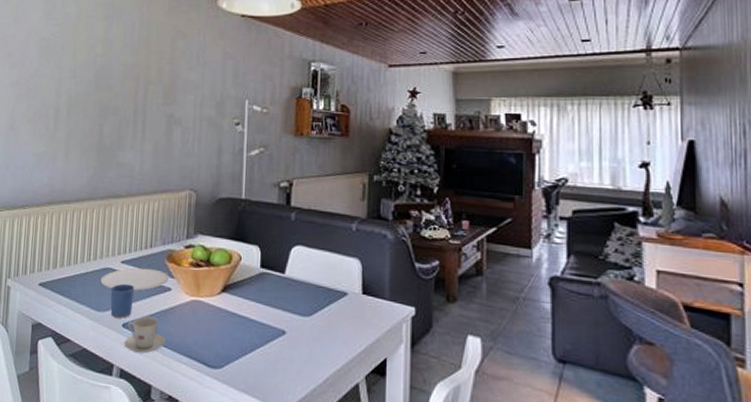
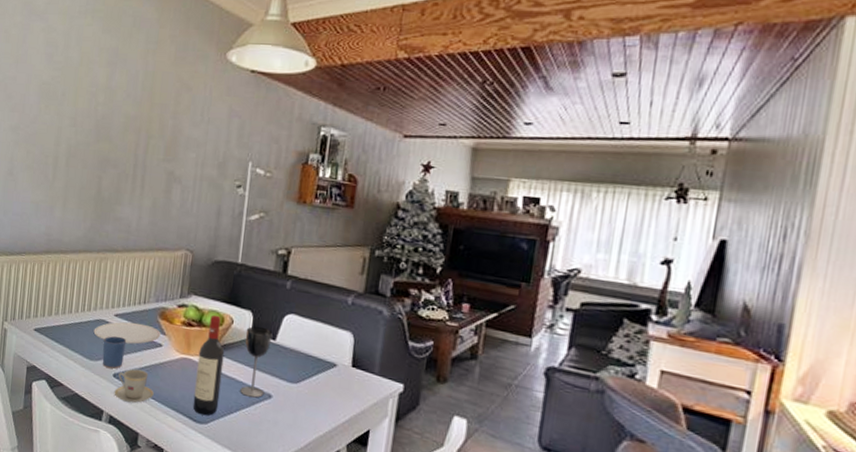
wine bottle: none [206,253,235,360] -> present [192,314,225,416]
wine glass: none [253,261,281,336] -> present [240,326,273,398]

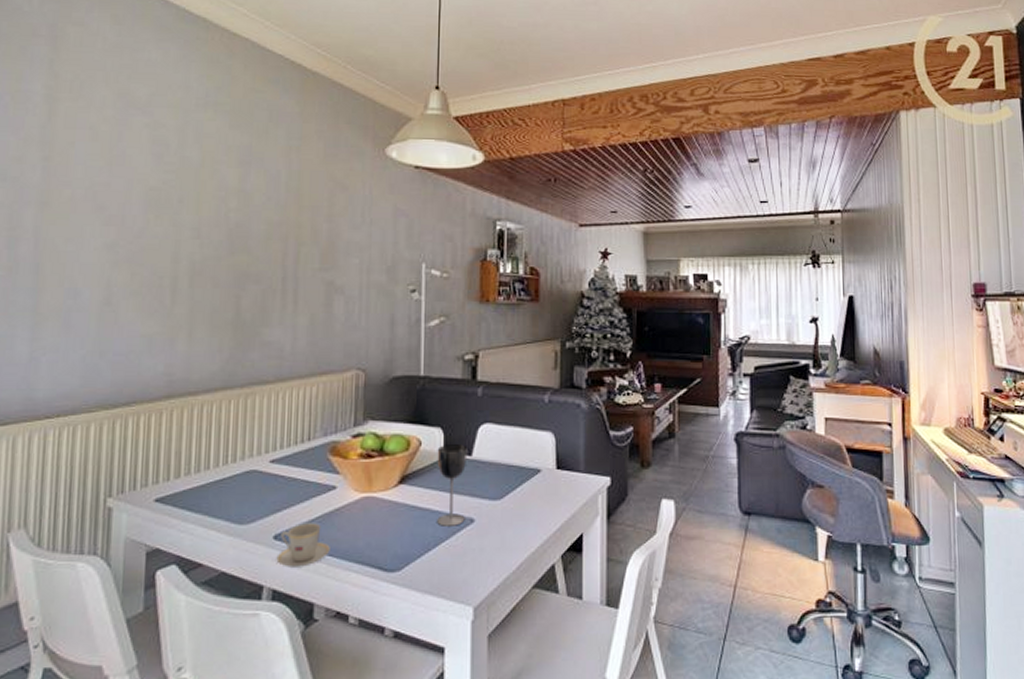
plate: present [93,322,161,344] -> none [242,465,333,495]
mug: present [102,336,127,369] -> none [256,487,289,529]
wine bottle: present [192,314,225,416] -> none [381,439,415,561]

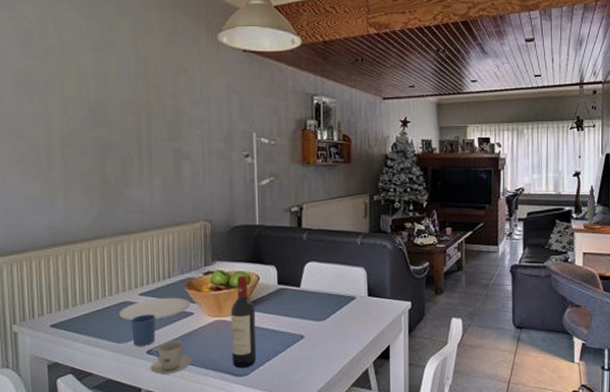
plate: none [242,465,333,495] -> present [119,297,190,321]
mug: none [256,487,289,529] -> present [131,314,156,346]
wine bottle: none [381,439,415,561] -> present [230,275,257,369]
wine glass: present [437,444,468,526] -> none [272,279,297,342]

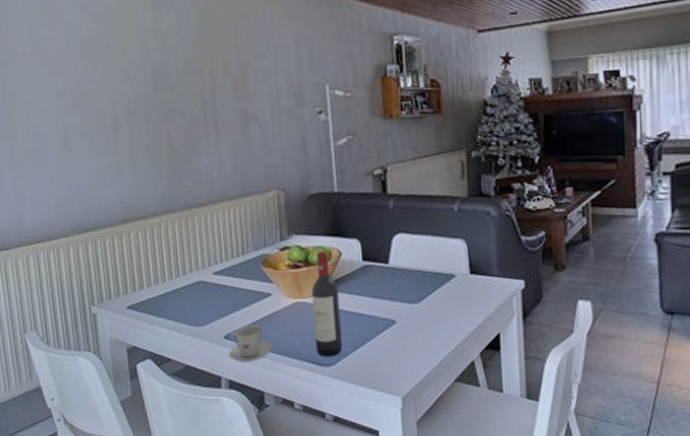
plate: present [119,297,190,321] -> none [193,276,267,302]
mug: present [131,314,156,346] -> none [206,295,233,330]

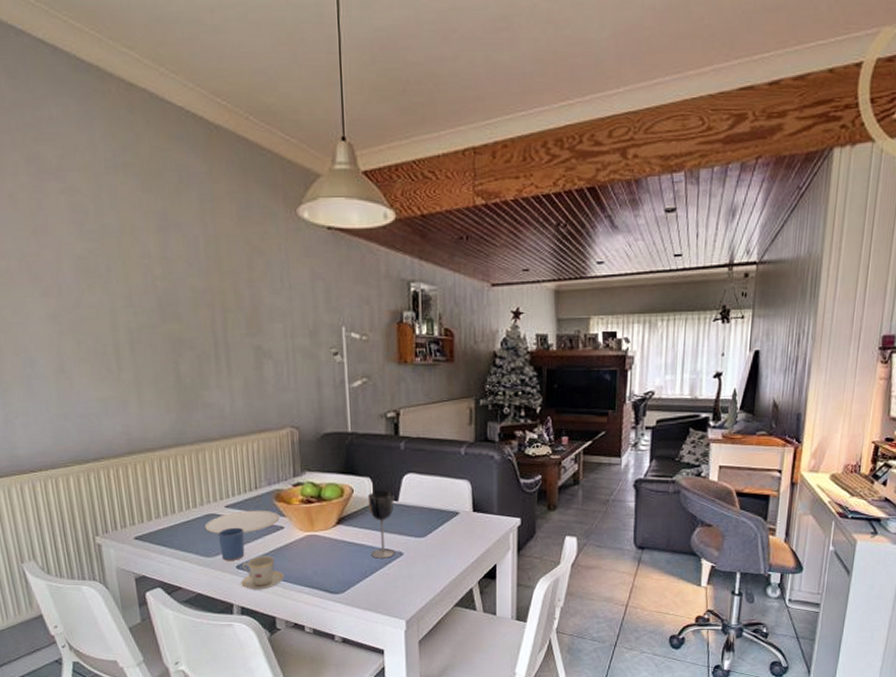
plate: none [193,276,267,302] -> present [204,510,280,534]
mug: none [206,295,233,330] -> present [218,527,245,561]
wine bottle: present [311,250,343,357] -> none [323,487,353,586]
wine glass: none [356,254,387,327] -> present [367,491,395,559]

